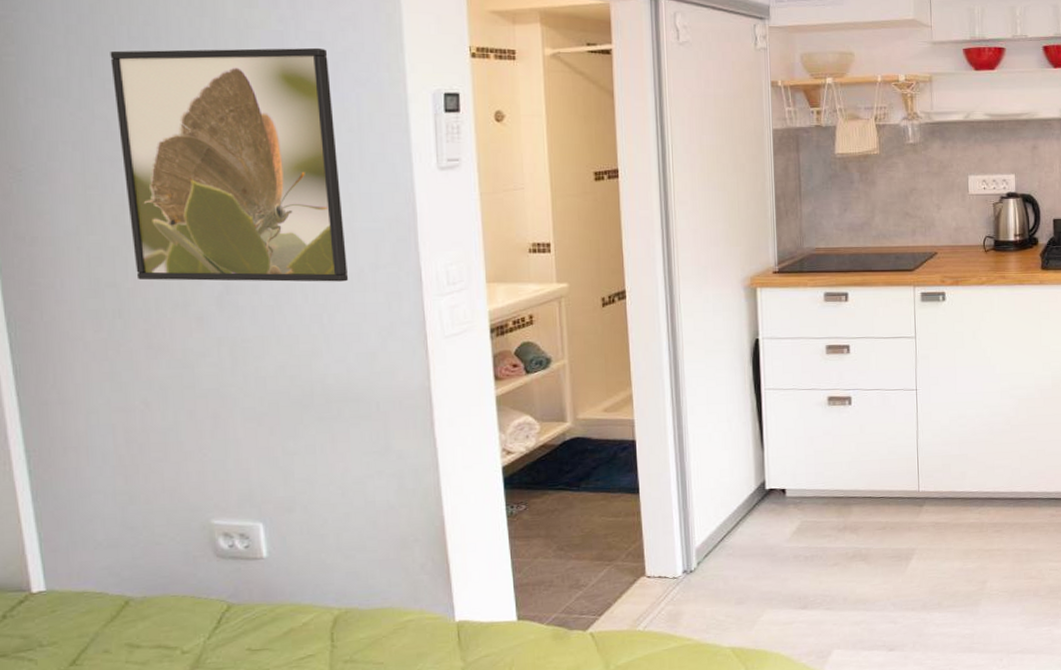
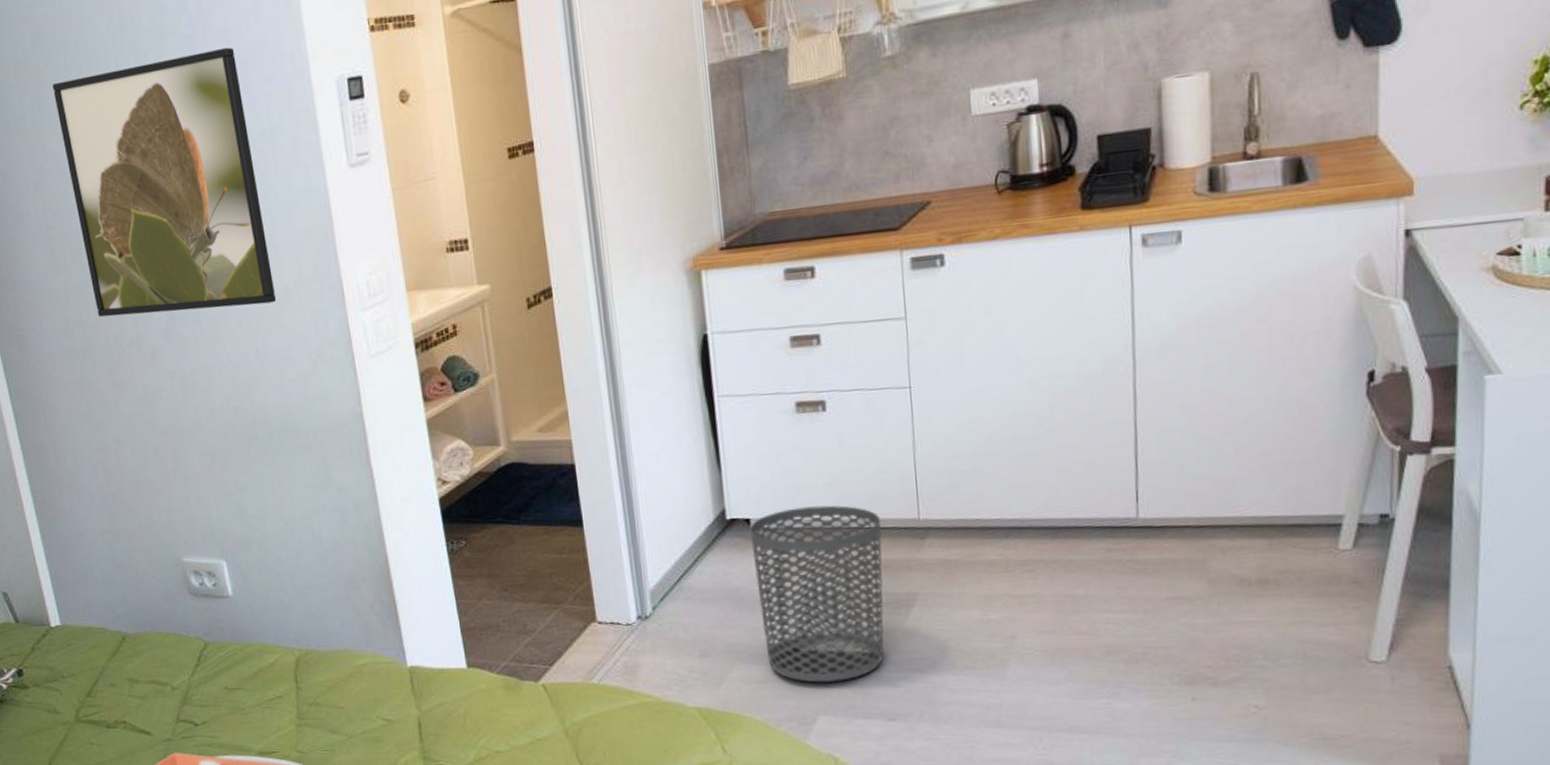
waste bin: none [785,479,890,623] -> present [750,505,885,683]

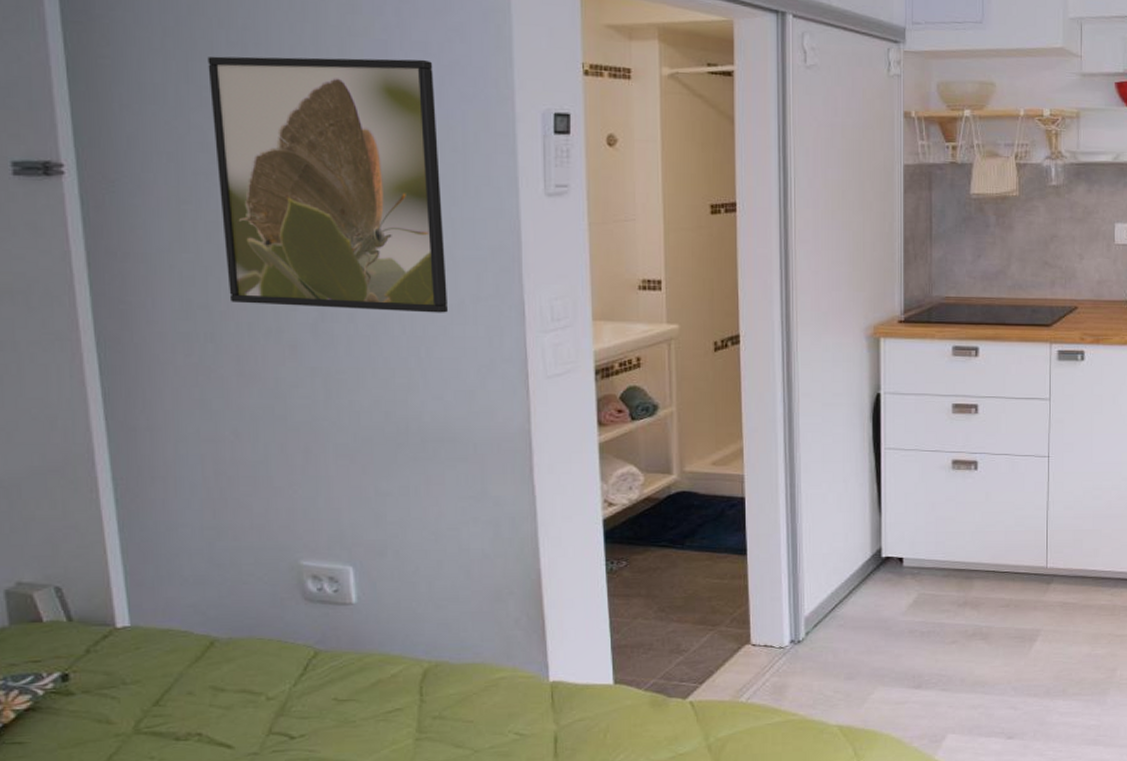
waste bin: present [750,505,885,683] -> none [902,550,1015,705]

